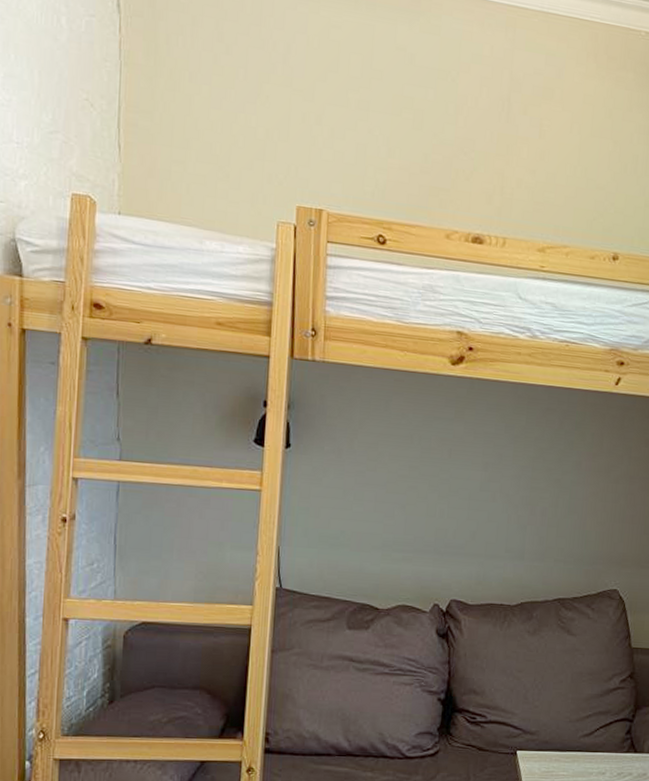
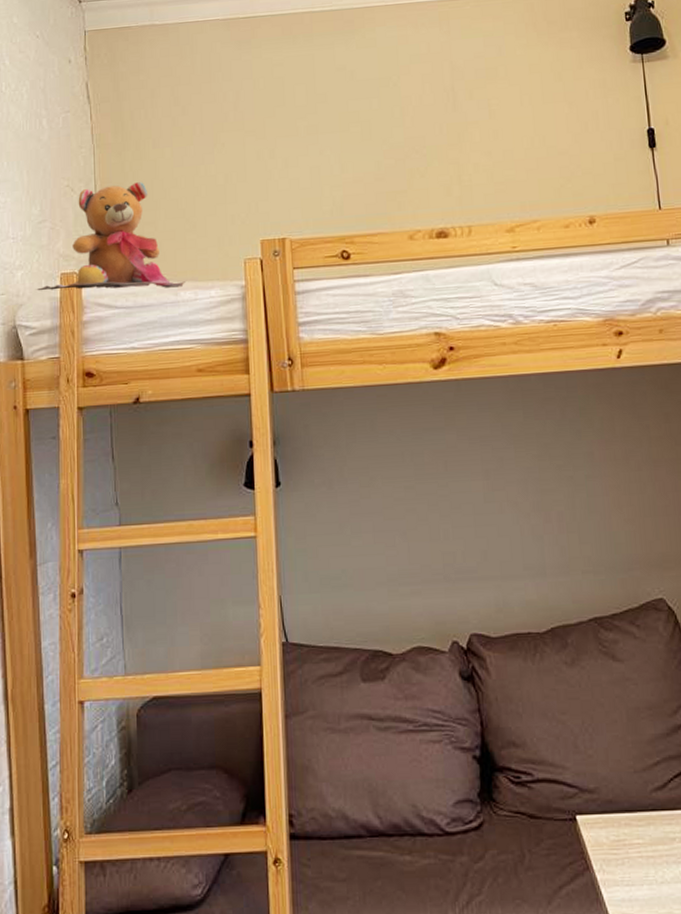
teddy bear: none [42,108,213,236] -> present [36,181,186,291]

